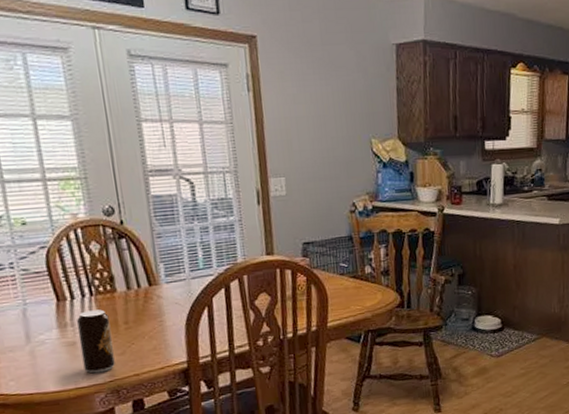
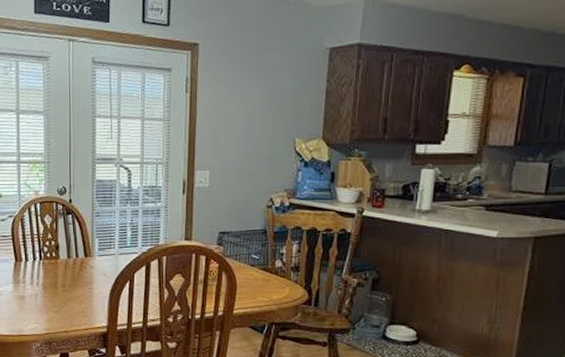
beverage can: present [76,309,115,374] -> none [27,272,52,325]

